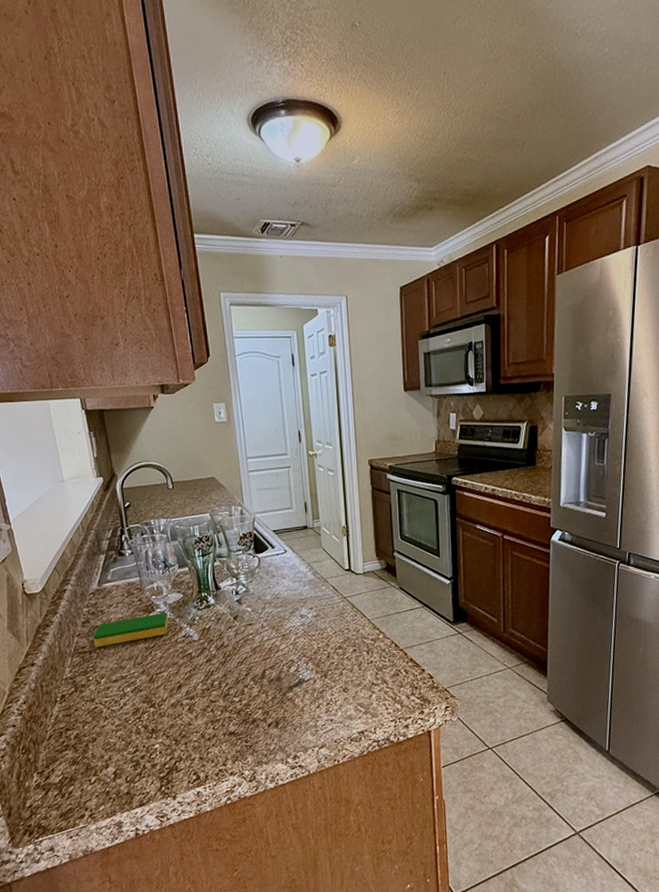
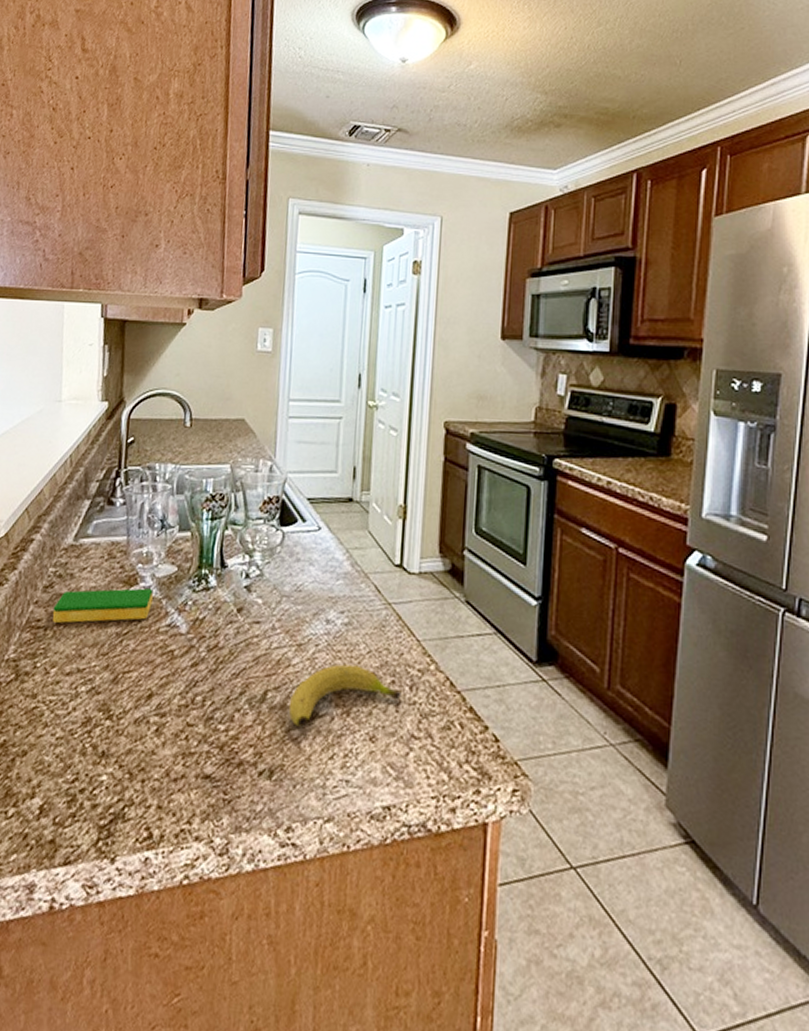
fruit: none [282,643,362,690] -> present [288,664,401,727]

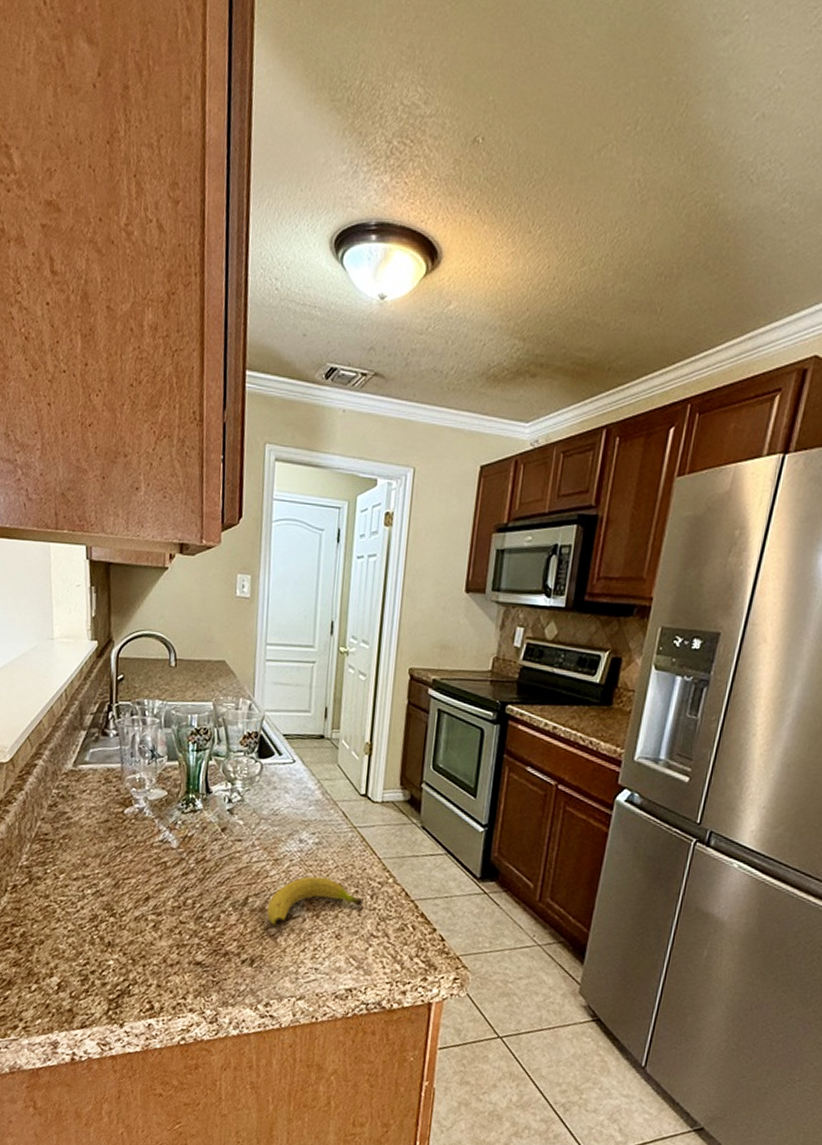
dish sponge: present [52,588,153,624] -> none [58,809,147,837]

